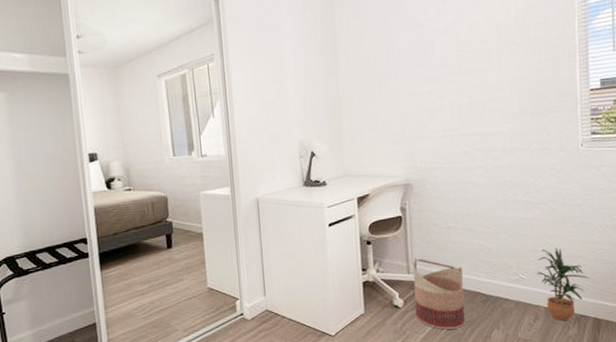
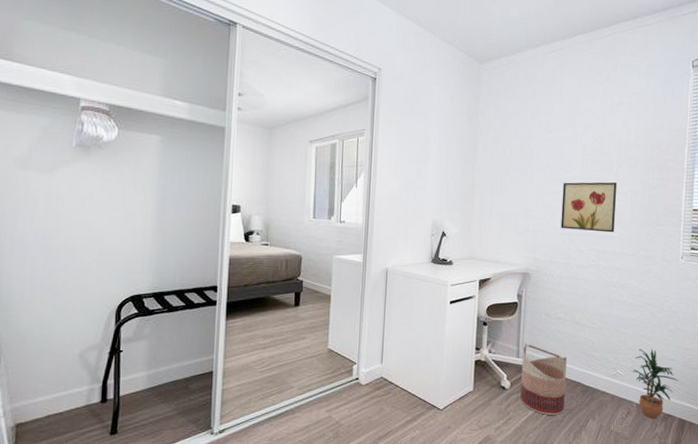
wall art: none [438,72,502,131] -> present [560,182,618,233]

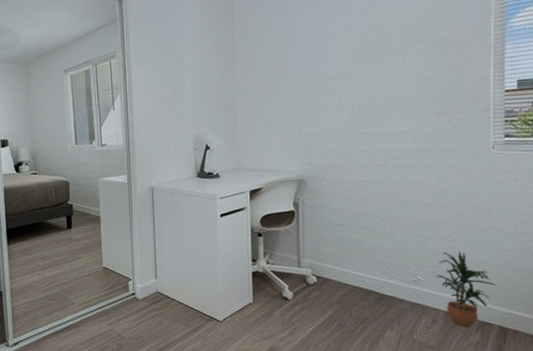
basket: present [520,343,567,415] -> none [304,252,356,325]
wall art: present [560,182,618,233] -> none [337,71,404,129]

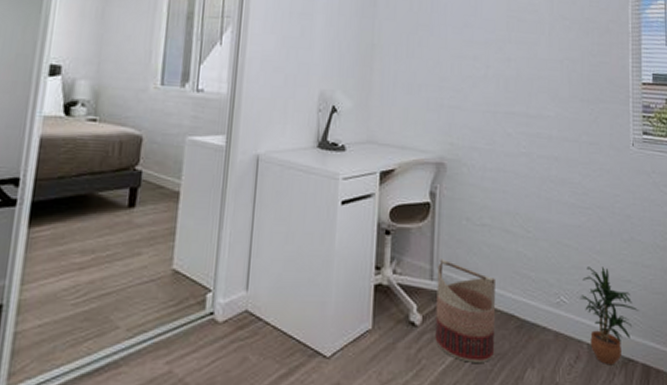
basket: none [304,252,356,325] -> present [435,259,495,363]

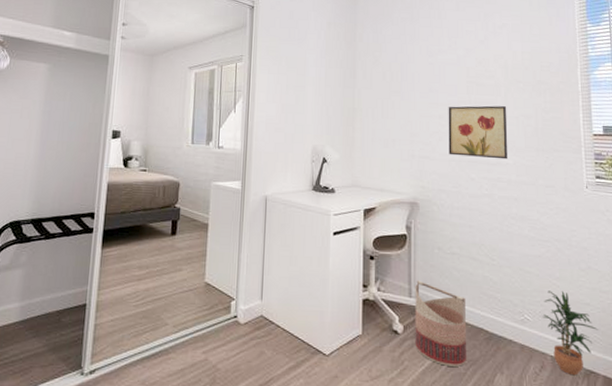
wall art: none [483,45,551,111] -> present [448,105,508,160]

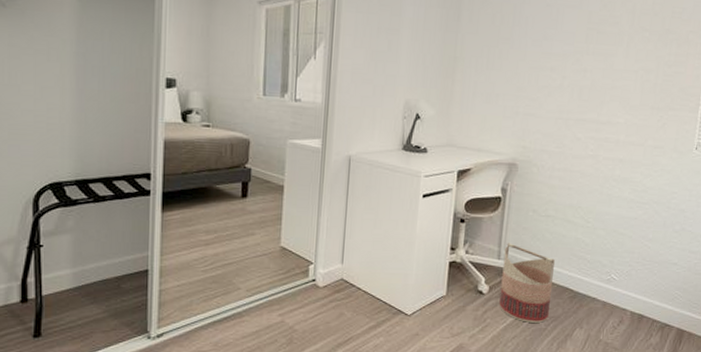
wall art: present [448,105,508,160] -> none [556,57,627,118]
potted plant: present [542,290,599,376] -> none [628,251,681,329]

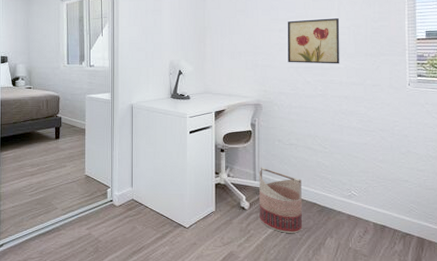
wall art: none [556,57,627,118] -> present [287,18,340,64]

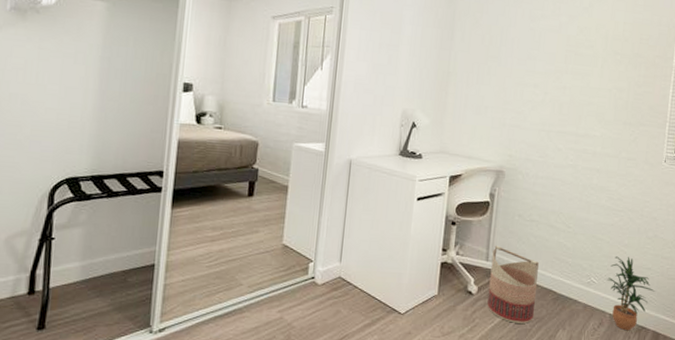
wall art: present [287,18,340,64] -> none [539,75,602,132]
potted plant: none [367,171,415,237] -> present [607,256,655,331]

